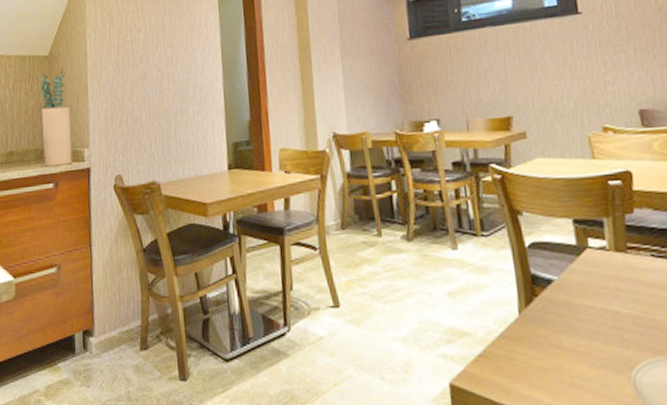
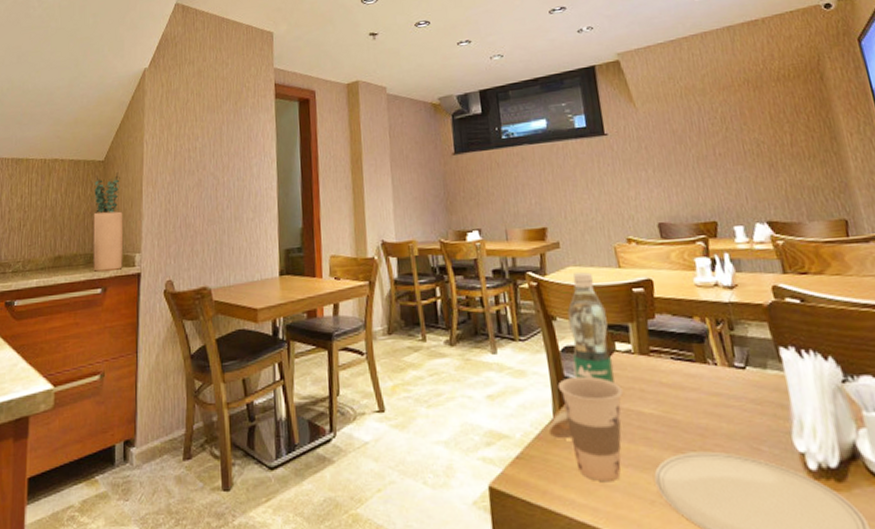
cup: none [513,273,596,381] -> present [548,376,623,481]
bottle: none [534,164,588,281] -> present [567,272,615,383]

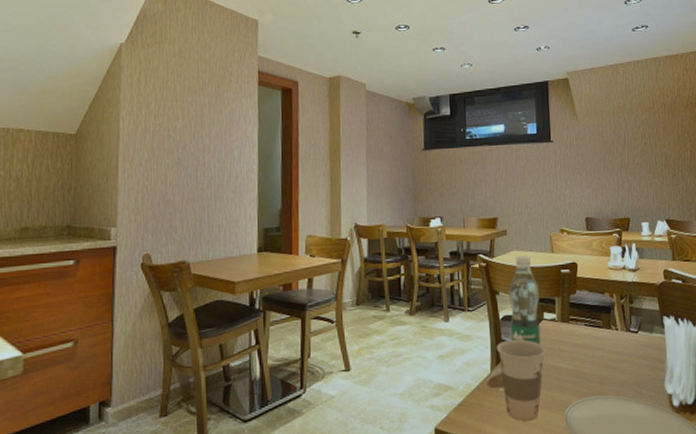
vase: present [93,172,124,273] -> none [64,147,98,245]

